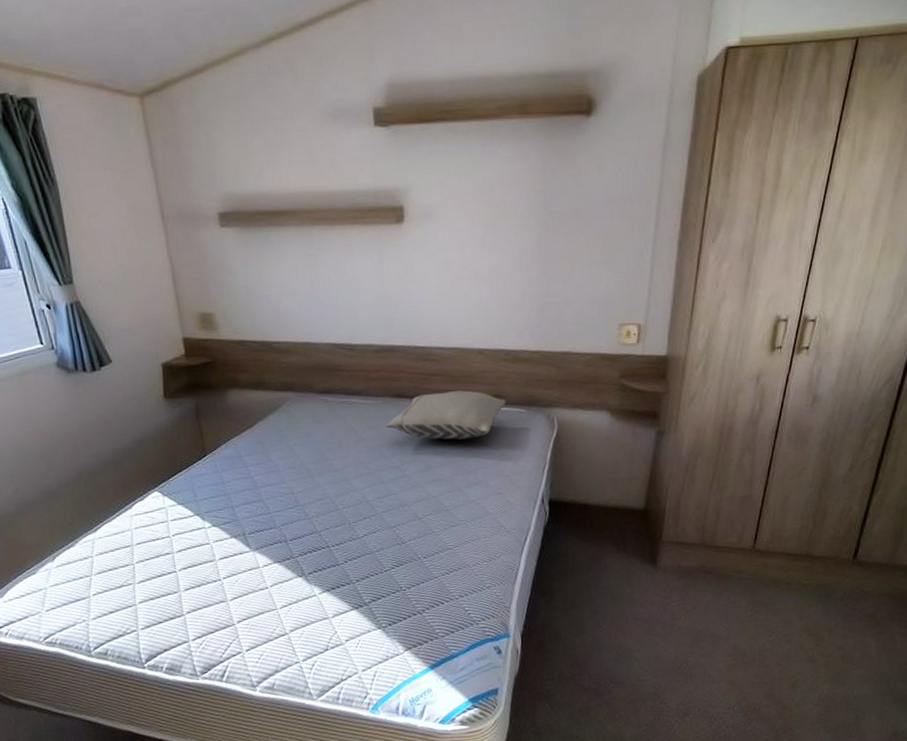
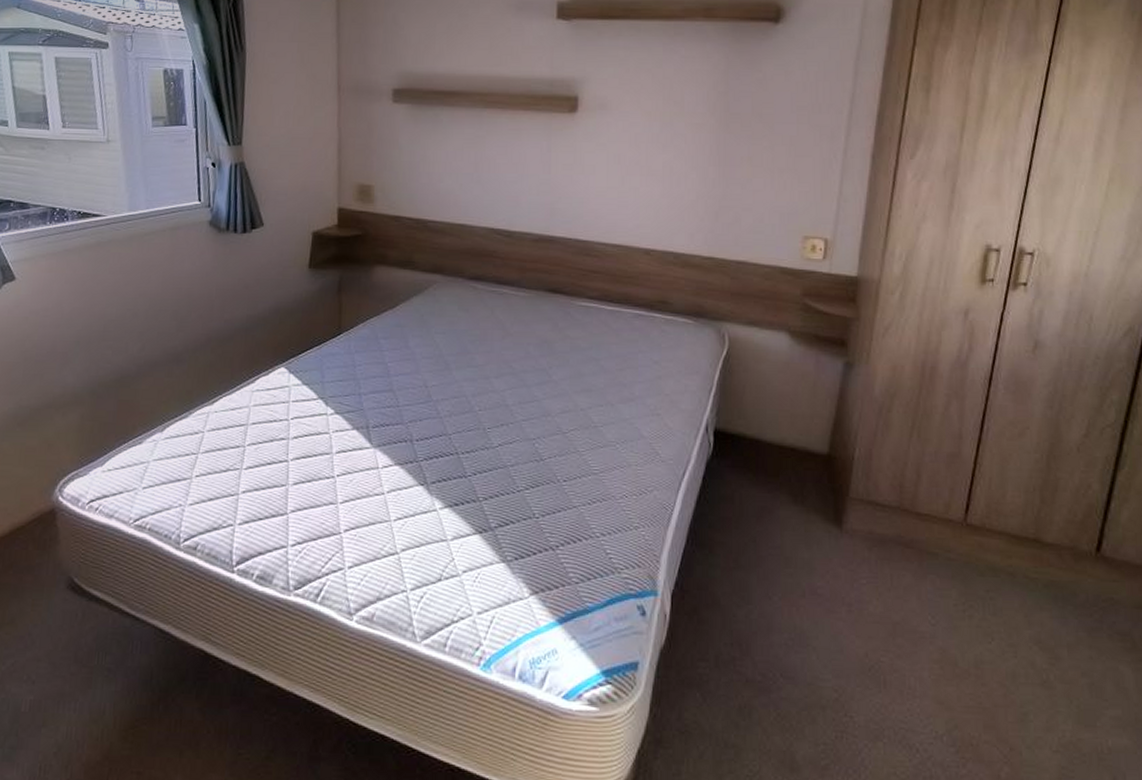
pillow: present [386,390,506,440] -> none [536,291,672,347]

